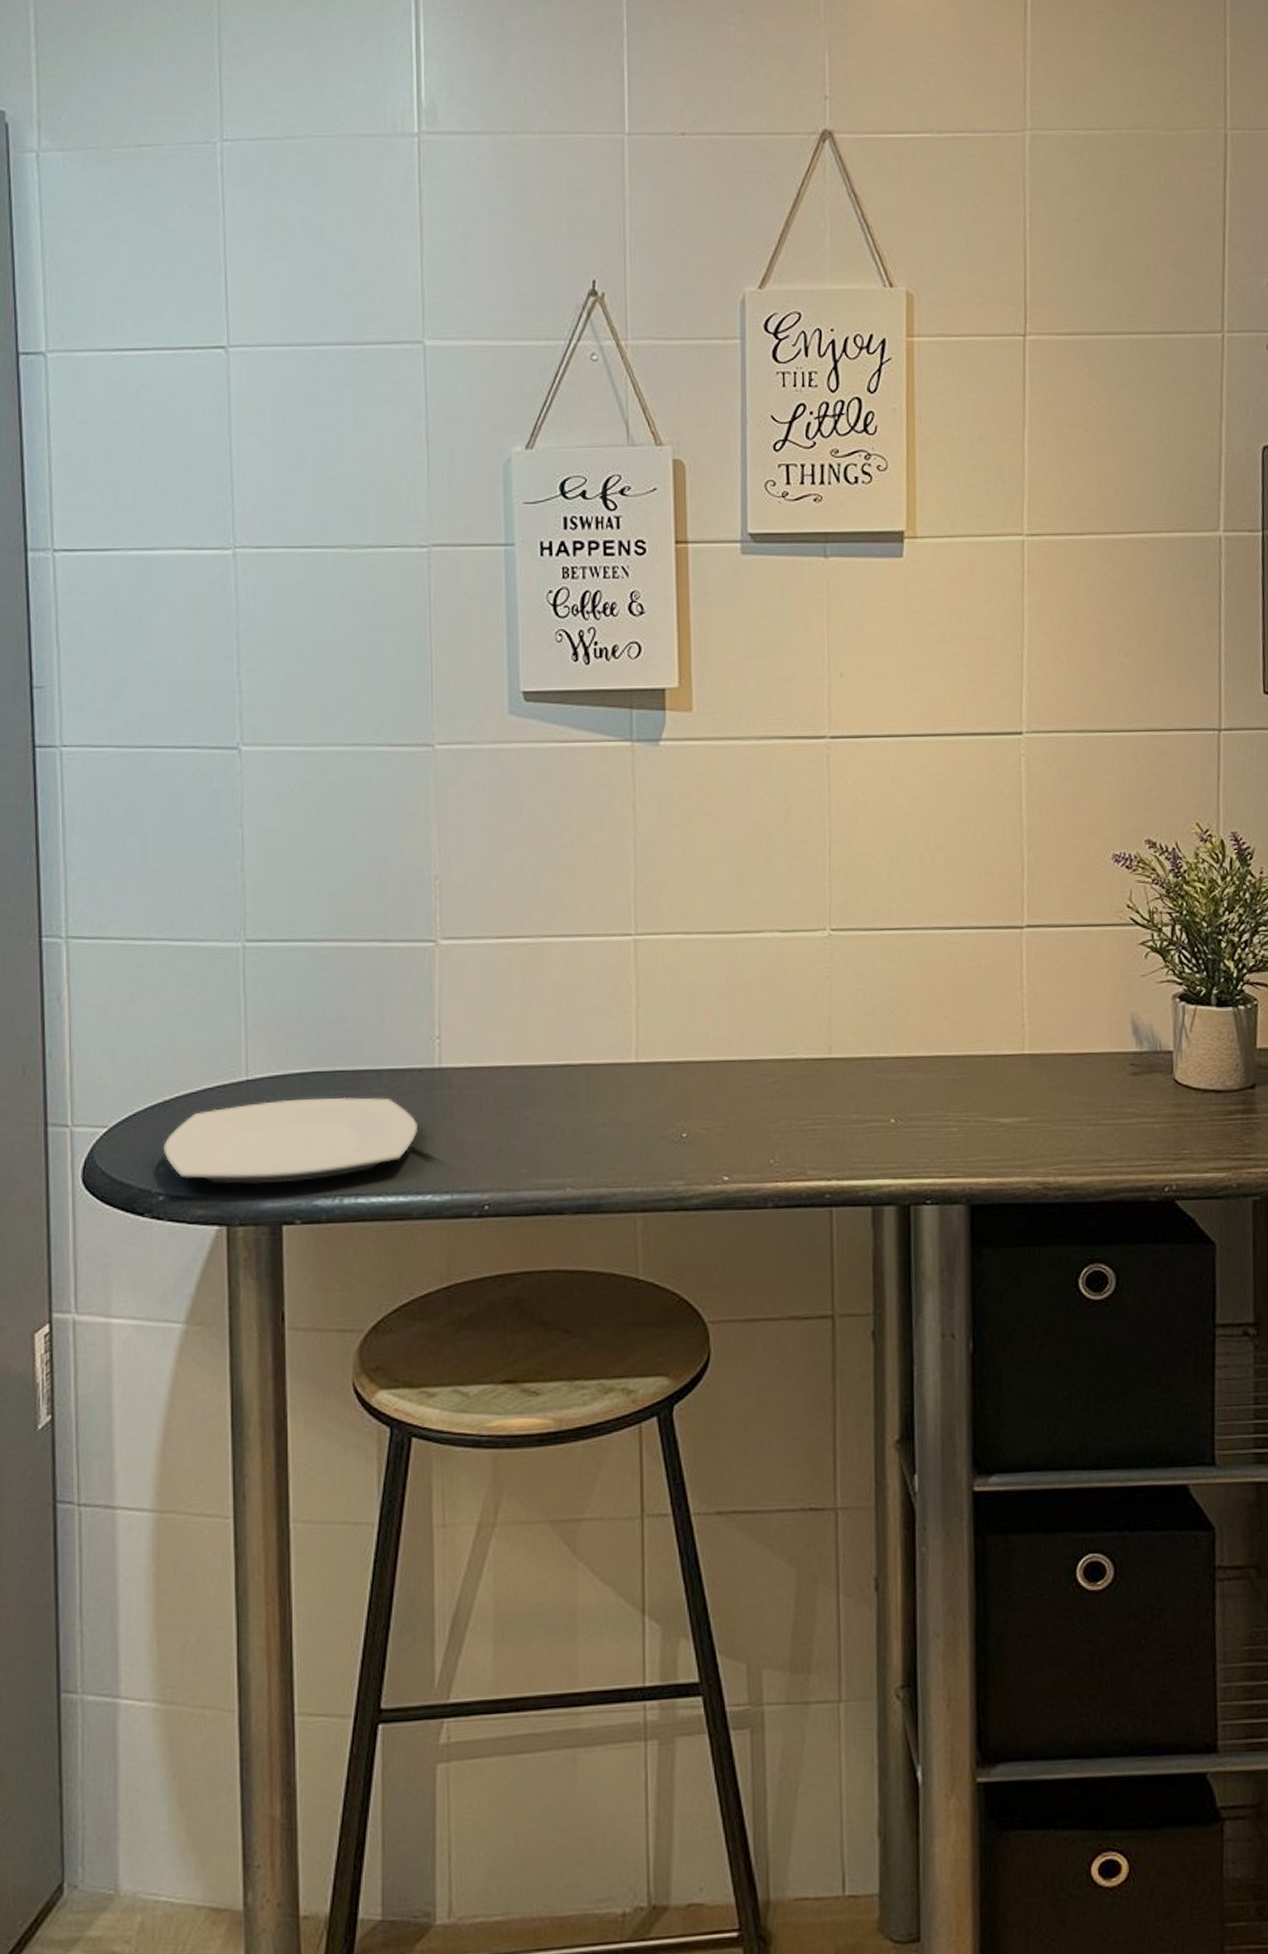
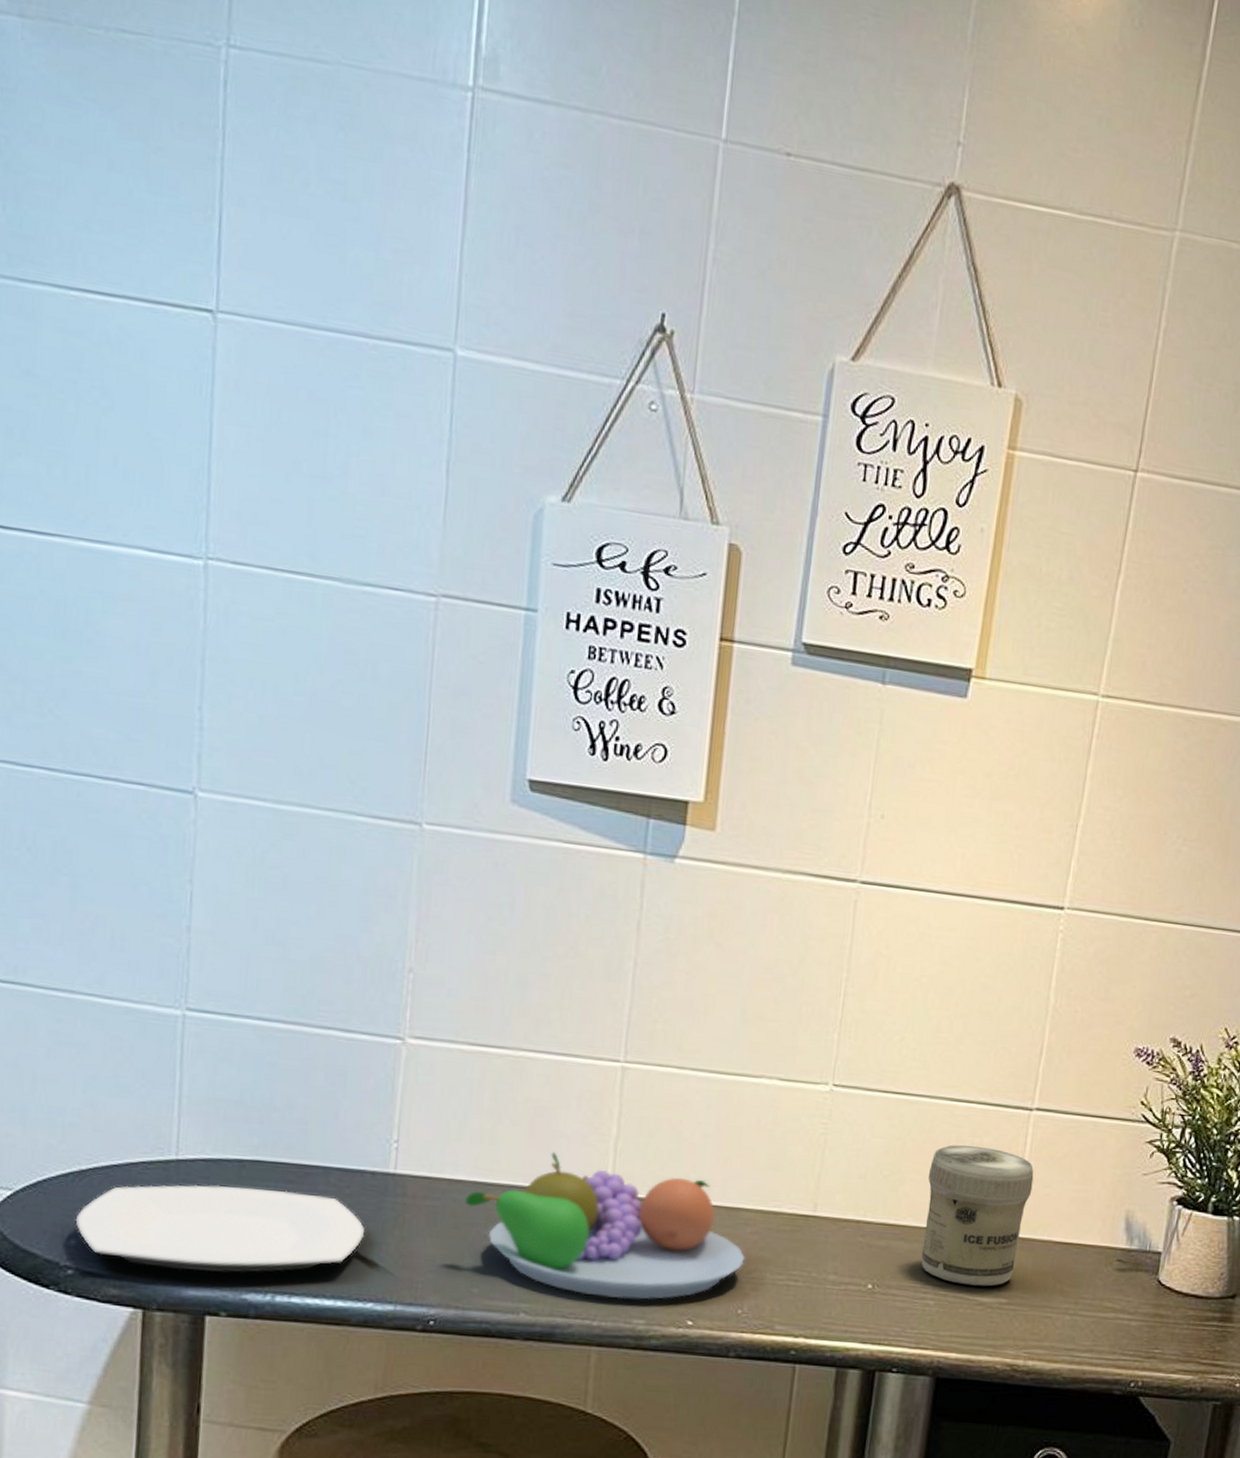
fruit bowl: none [505,1028,771,1163] -> present [465,1151,746,1300]
jar: none [932,969,1036,1108] -> present [921,1145,1034,1287]

